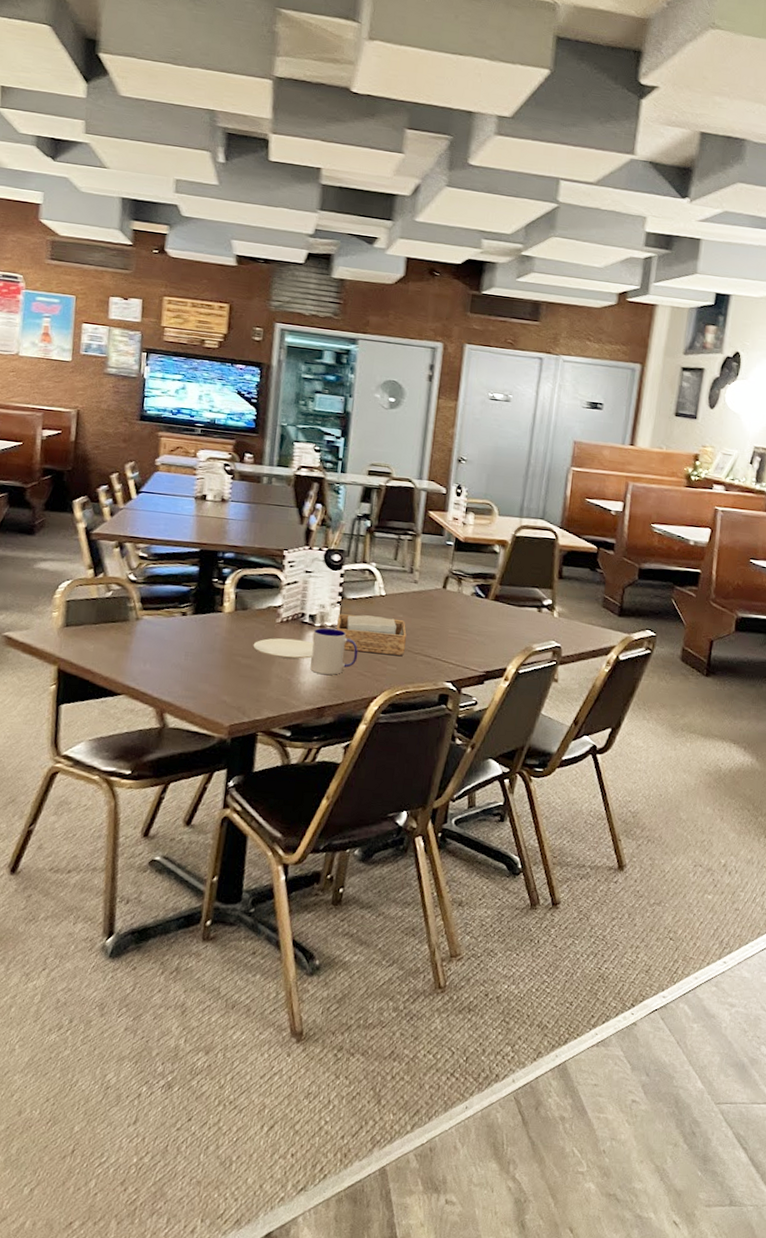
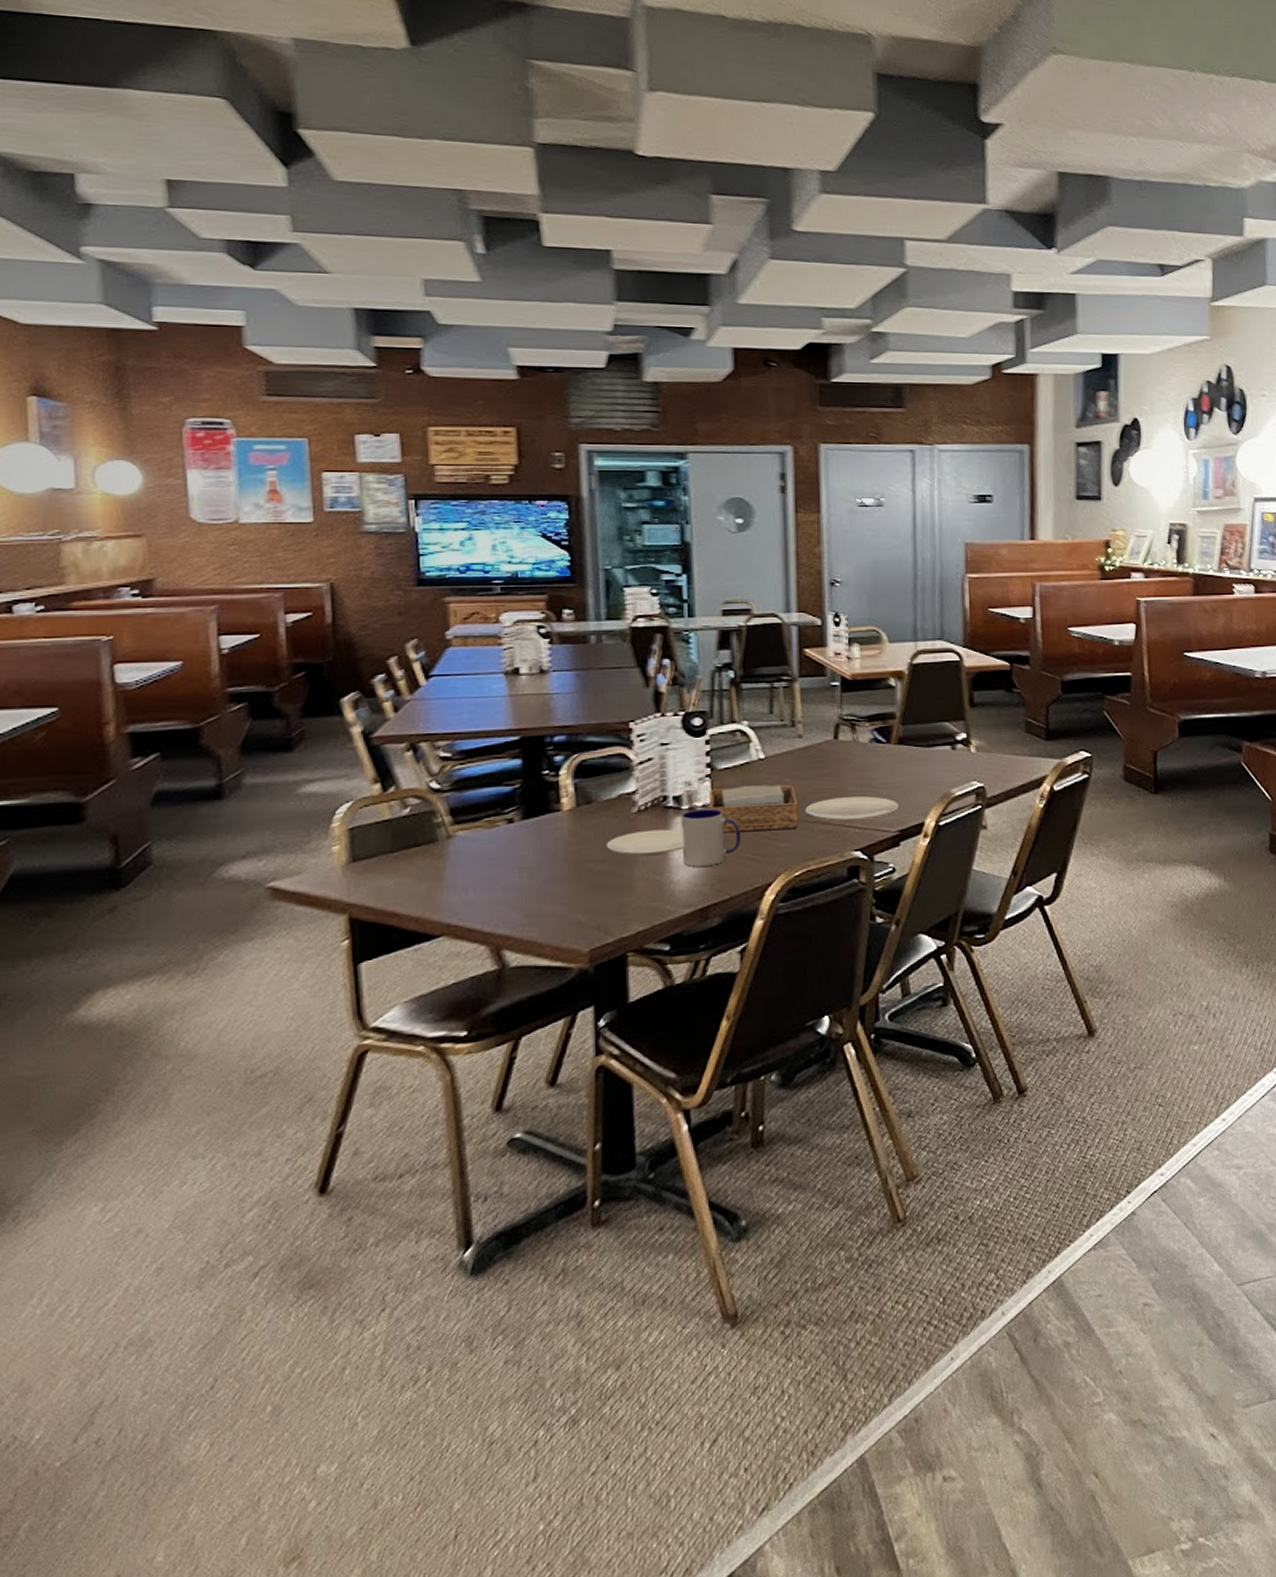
plate: none [411,636,488,659] -> present [805,796,900,822]

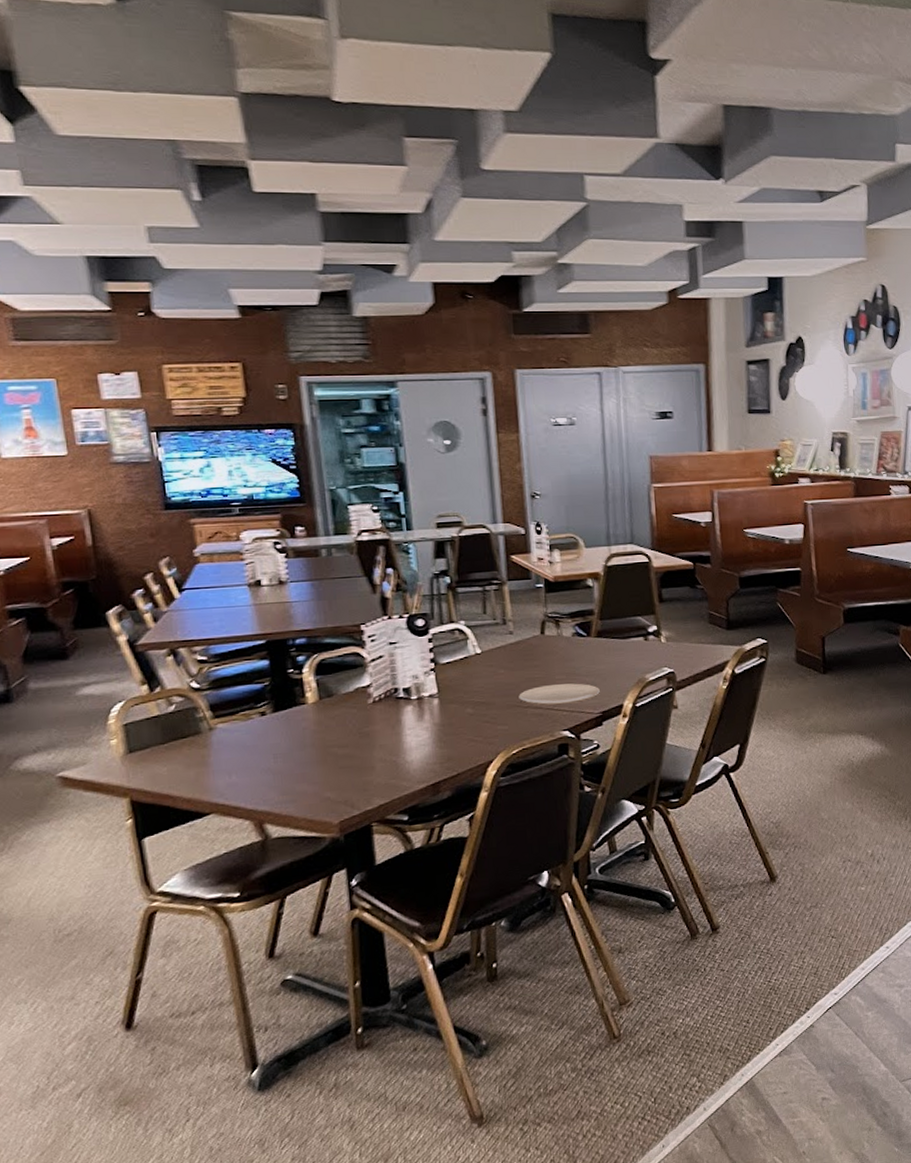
plate: present [606,829,685,856] -> none [347,716,416,741]
mug: present [681,808,741,867] -> none [411,698,465,749]
napkin holder: present [708,784,798,833] -> none [434,675,513,719]

